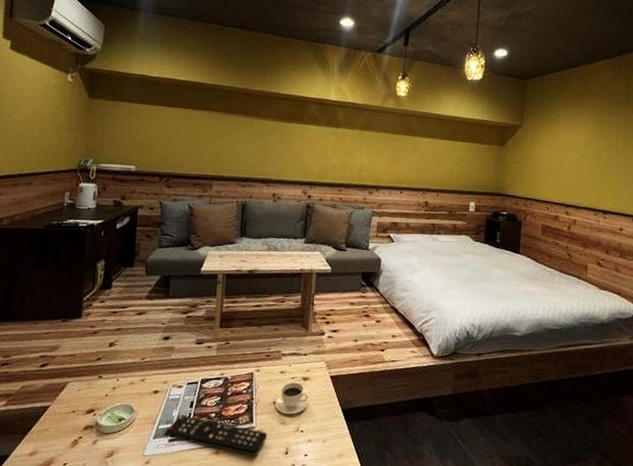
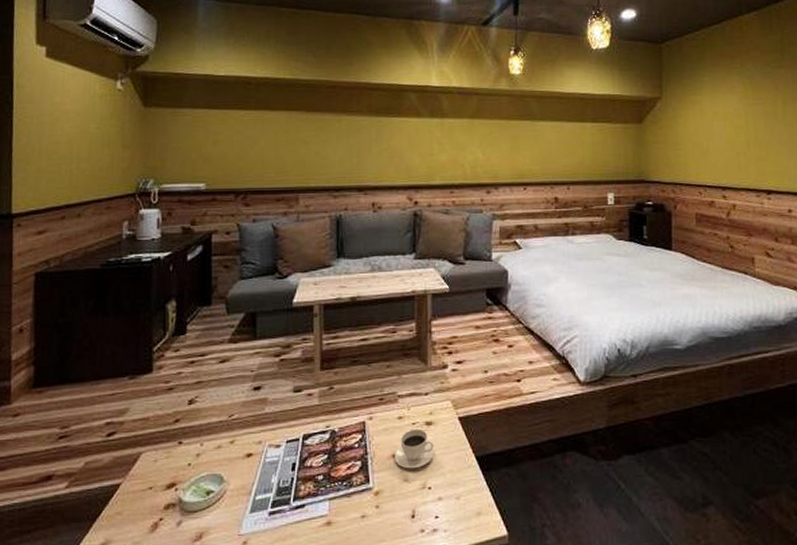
remote control: present [164,415,268,456] -> none [263,481,389,524]

